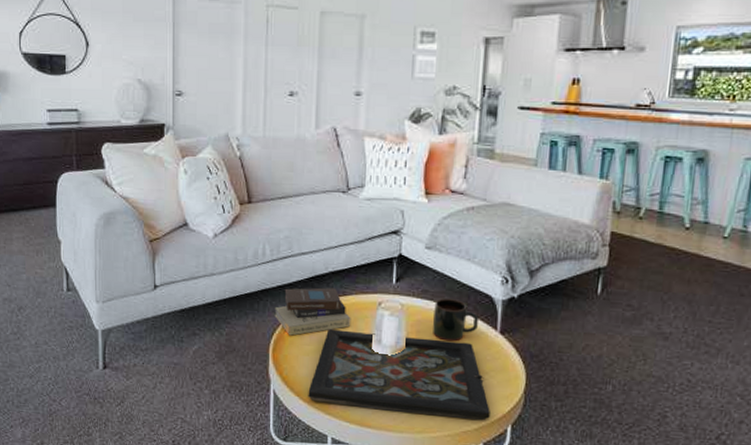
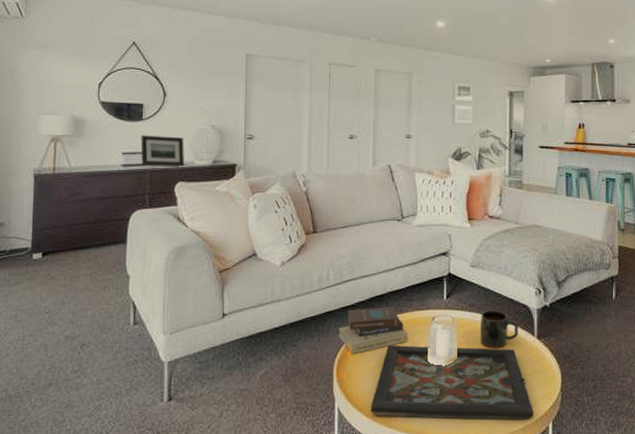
picture frame: none [65,90,111,126] -> present [140,135,185,167]

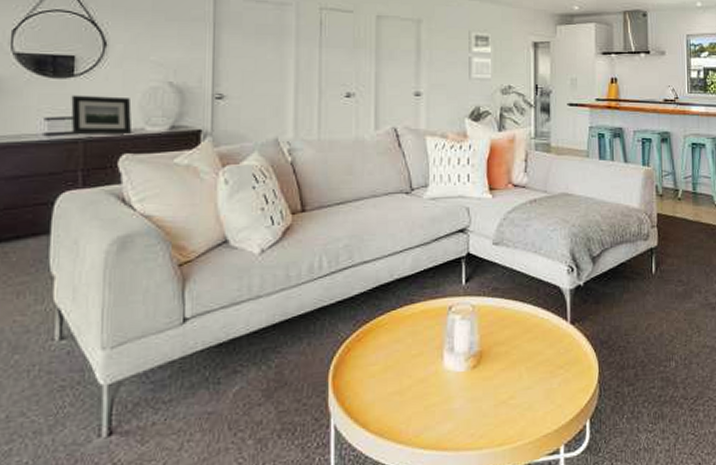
books: present [338,307,408,354] -> none [334,297,421,357]
decorative tray: present [370,344,533,421] -> none [375,338,568,431]
mug: present [479,309,518,349] -> none [504,293,549,339]

